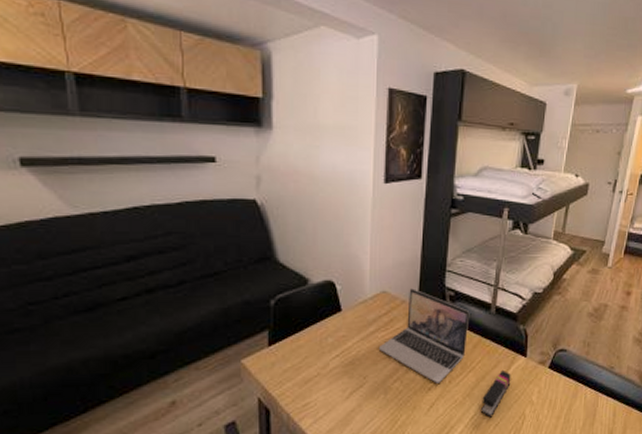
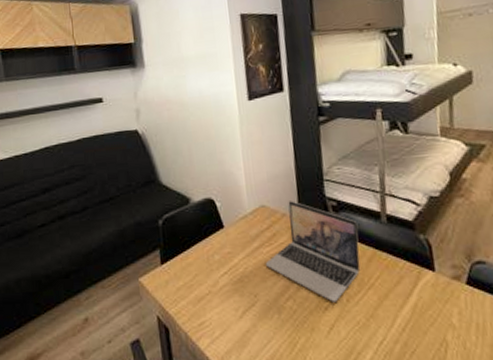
stapler: present [480,369,511,418] -> none [389,286,422,343]

